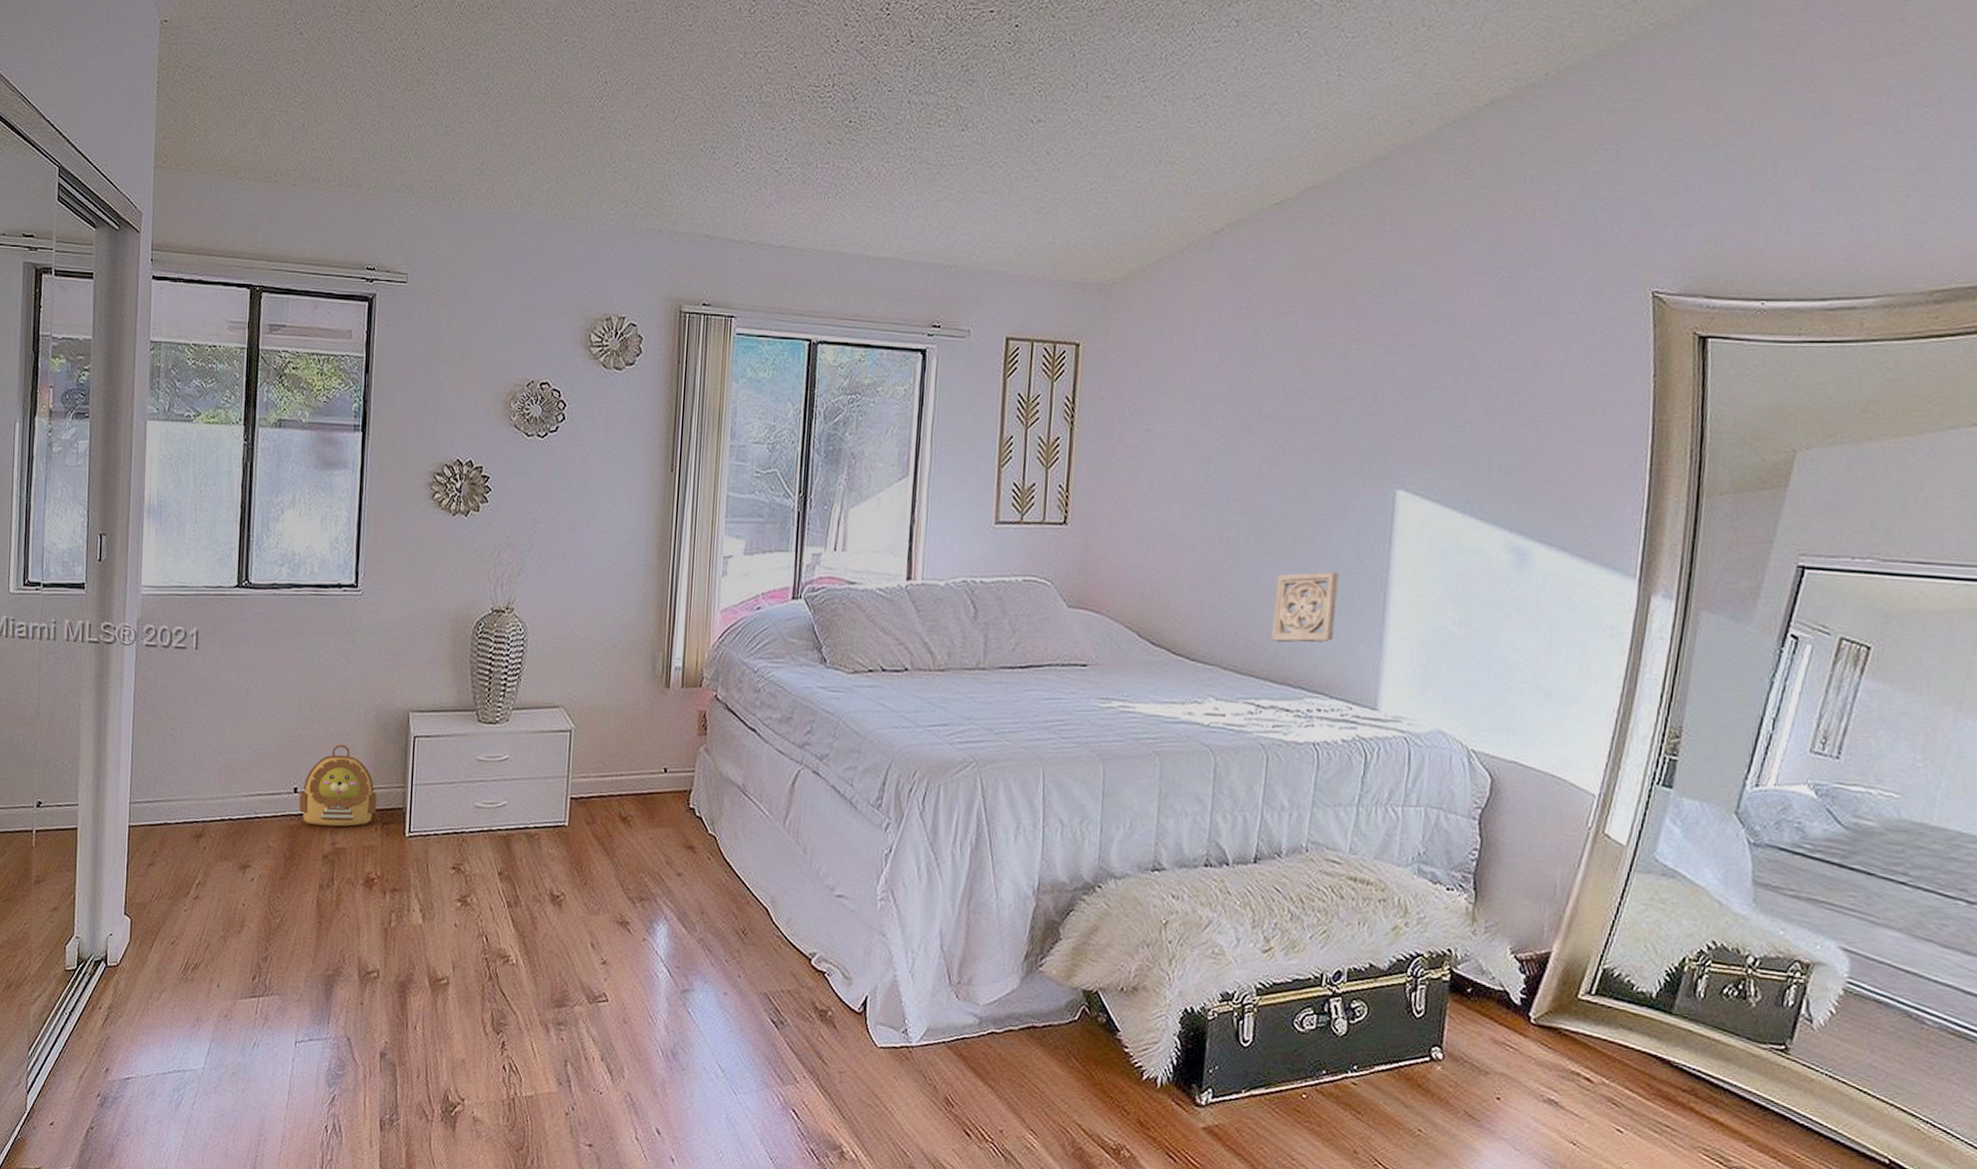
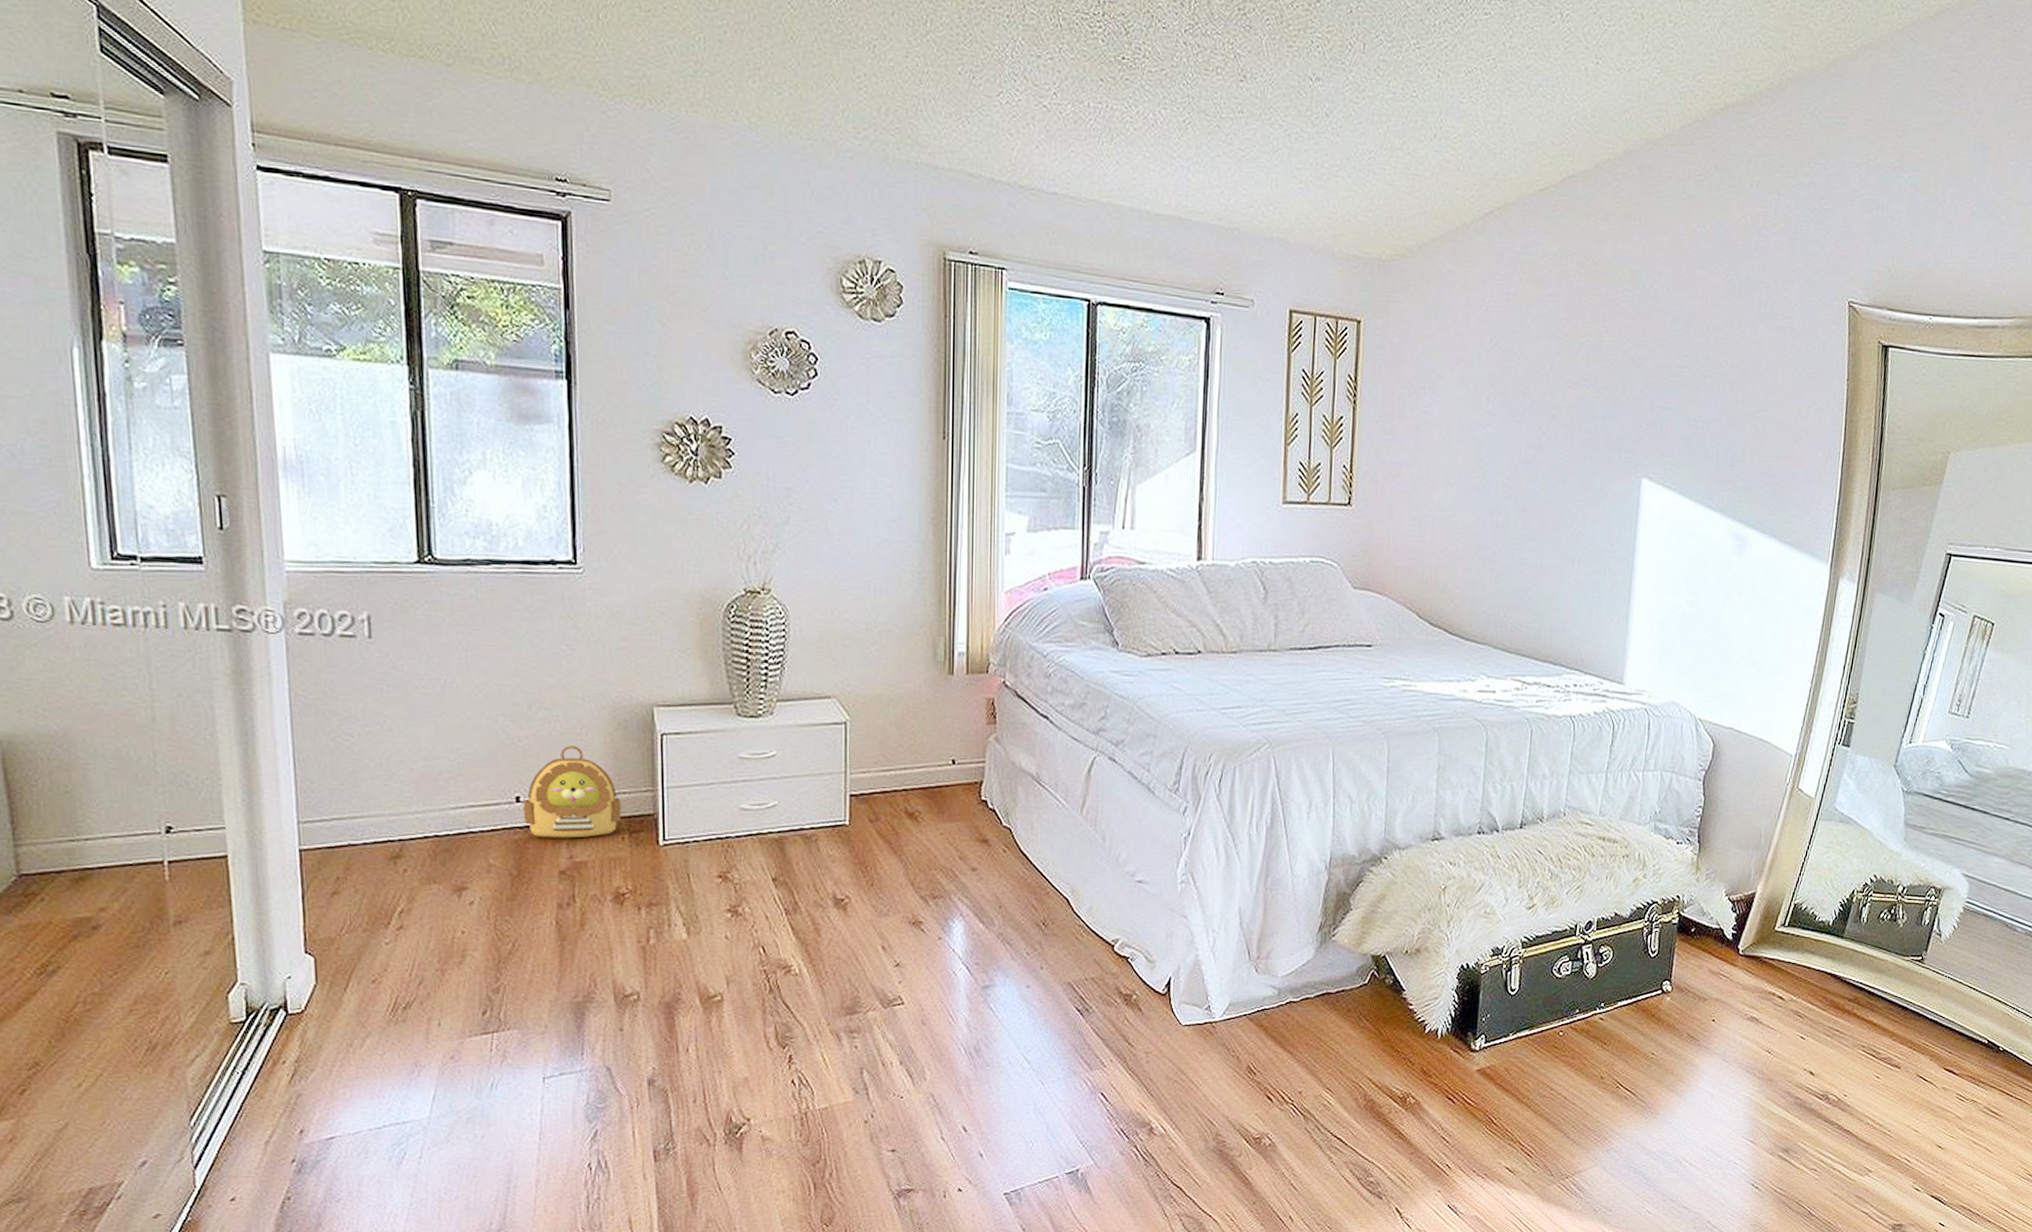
wall ornament: present [1271,572,1339,643] -> none [1535,555,1593,623]

